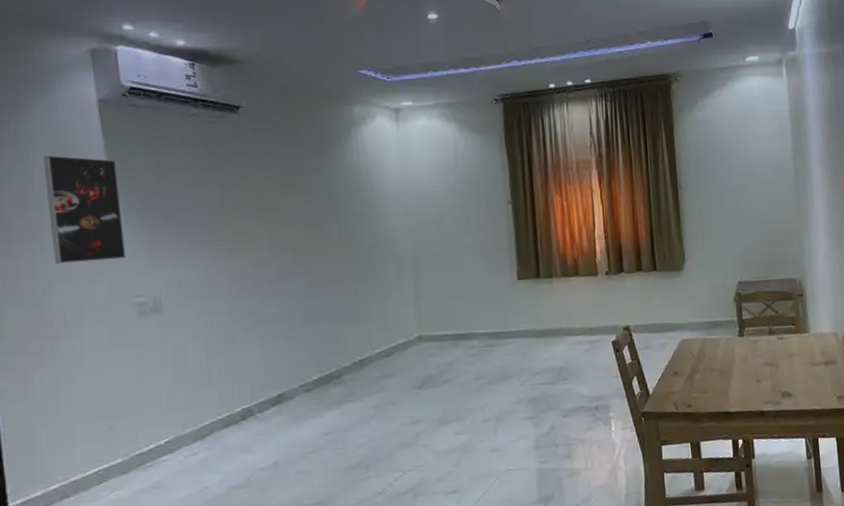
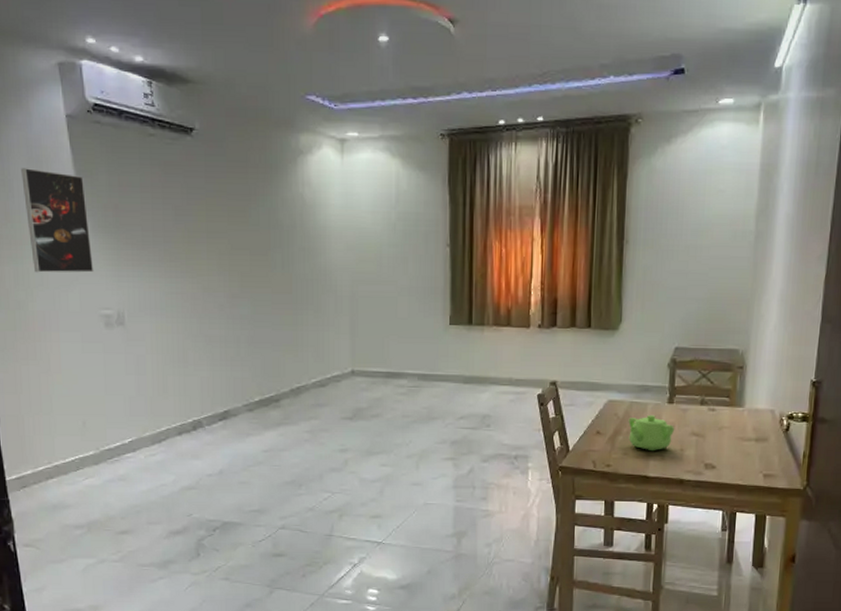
teapot: none [703,349,749,387] -> present [628,414,675,452]

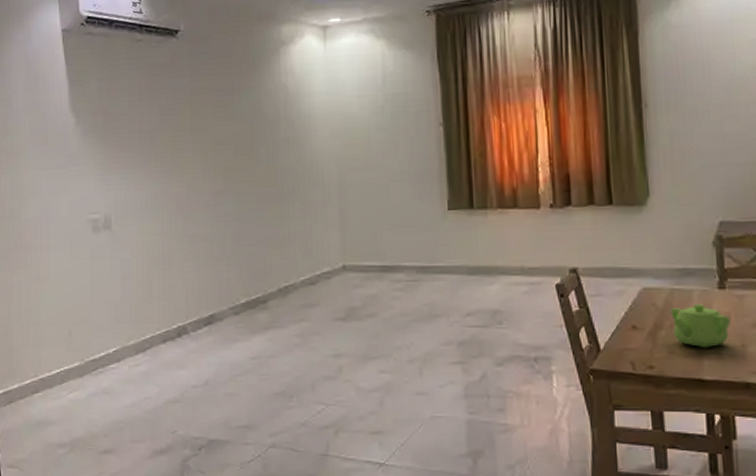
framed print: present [21,168,94,273] -> none [20,82,84,182]

